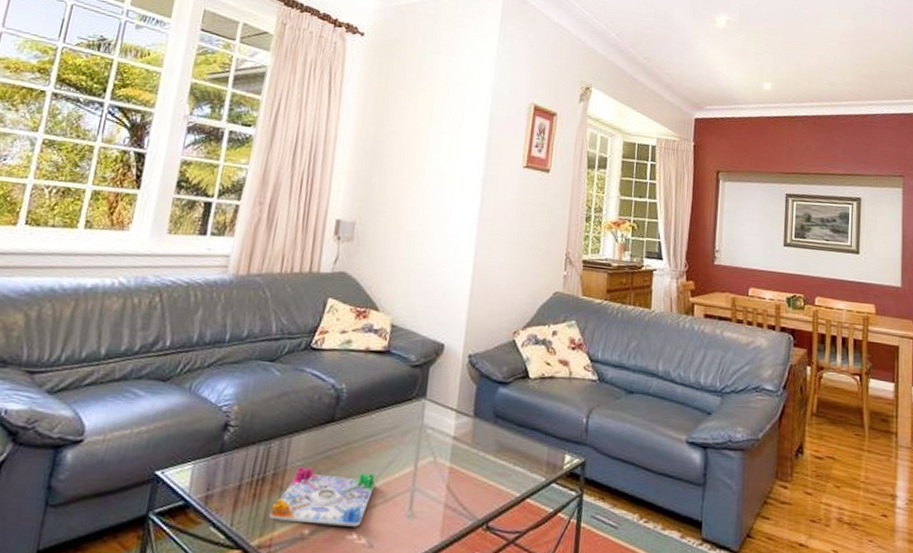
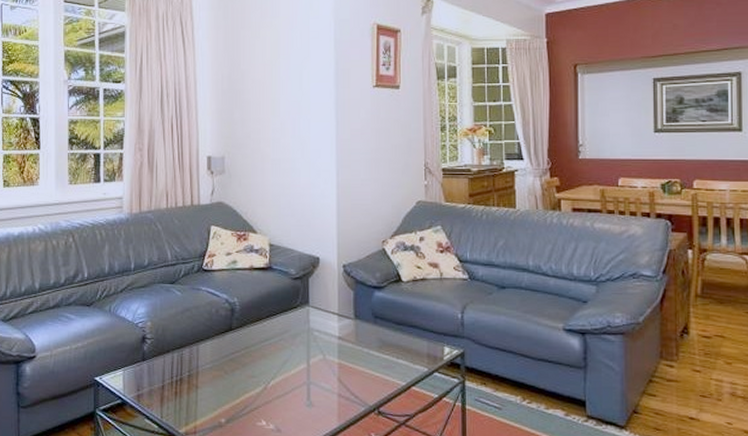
board game: present [269,466,376,527] -> none [190,368,275,415]

